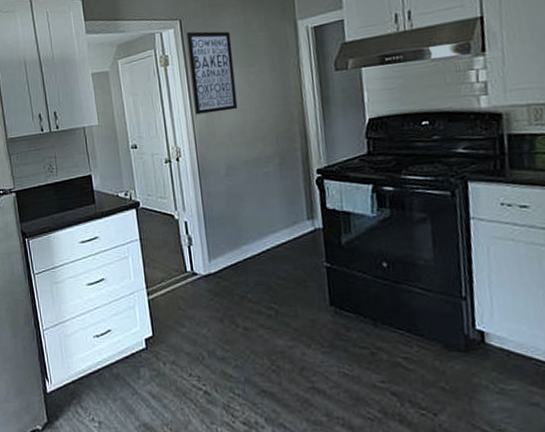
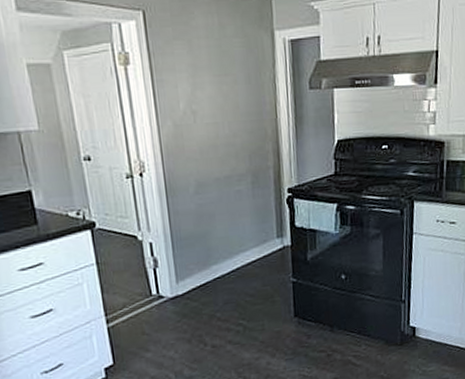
wall art: present [186,31,238,115] -> none [151,26,210,125]

